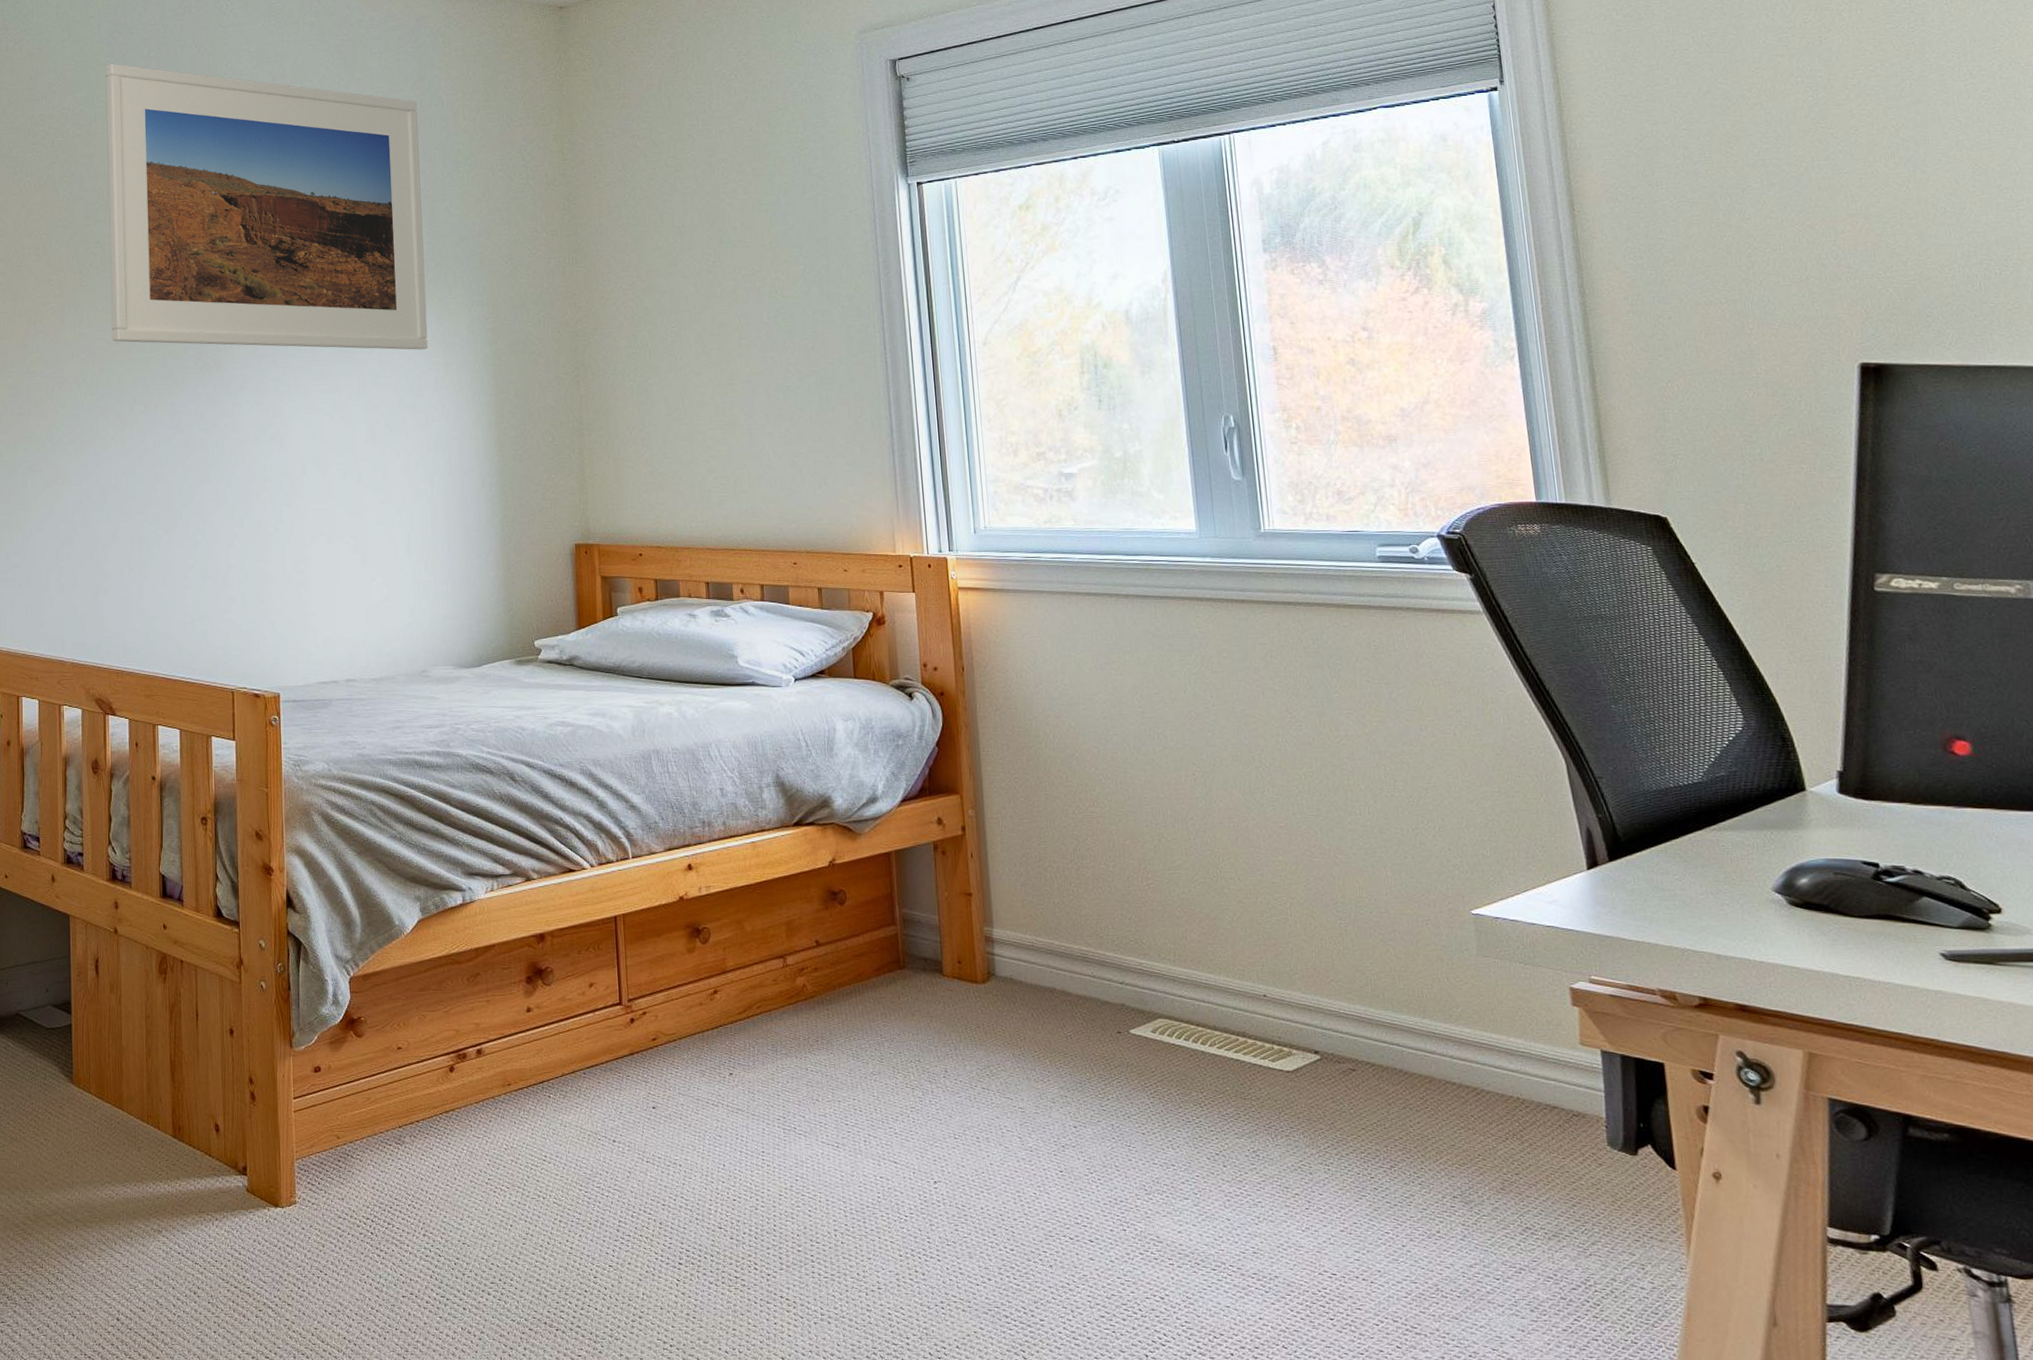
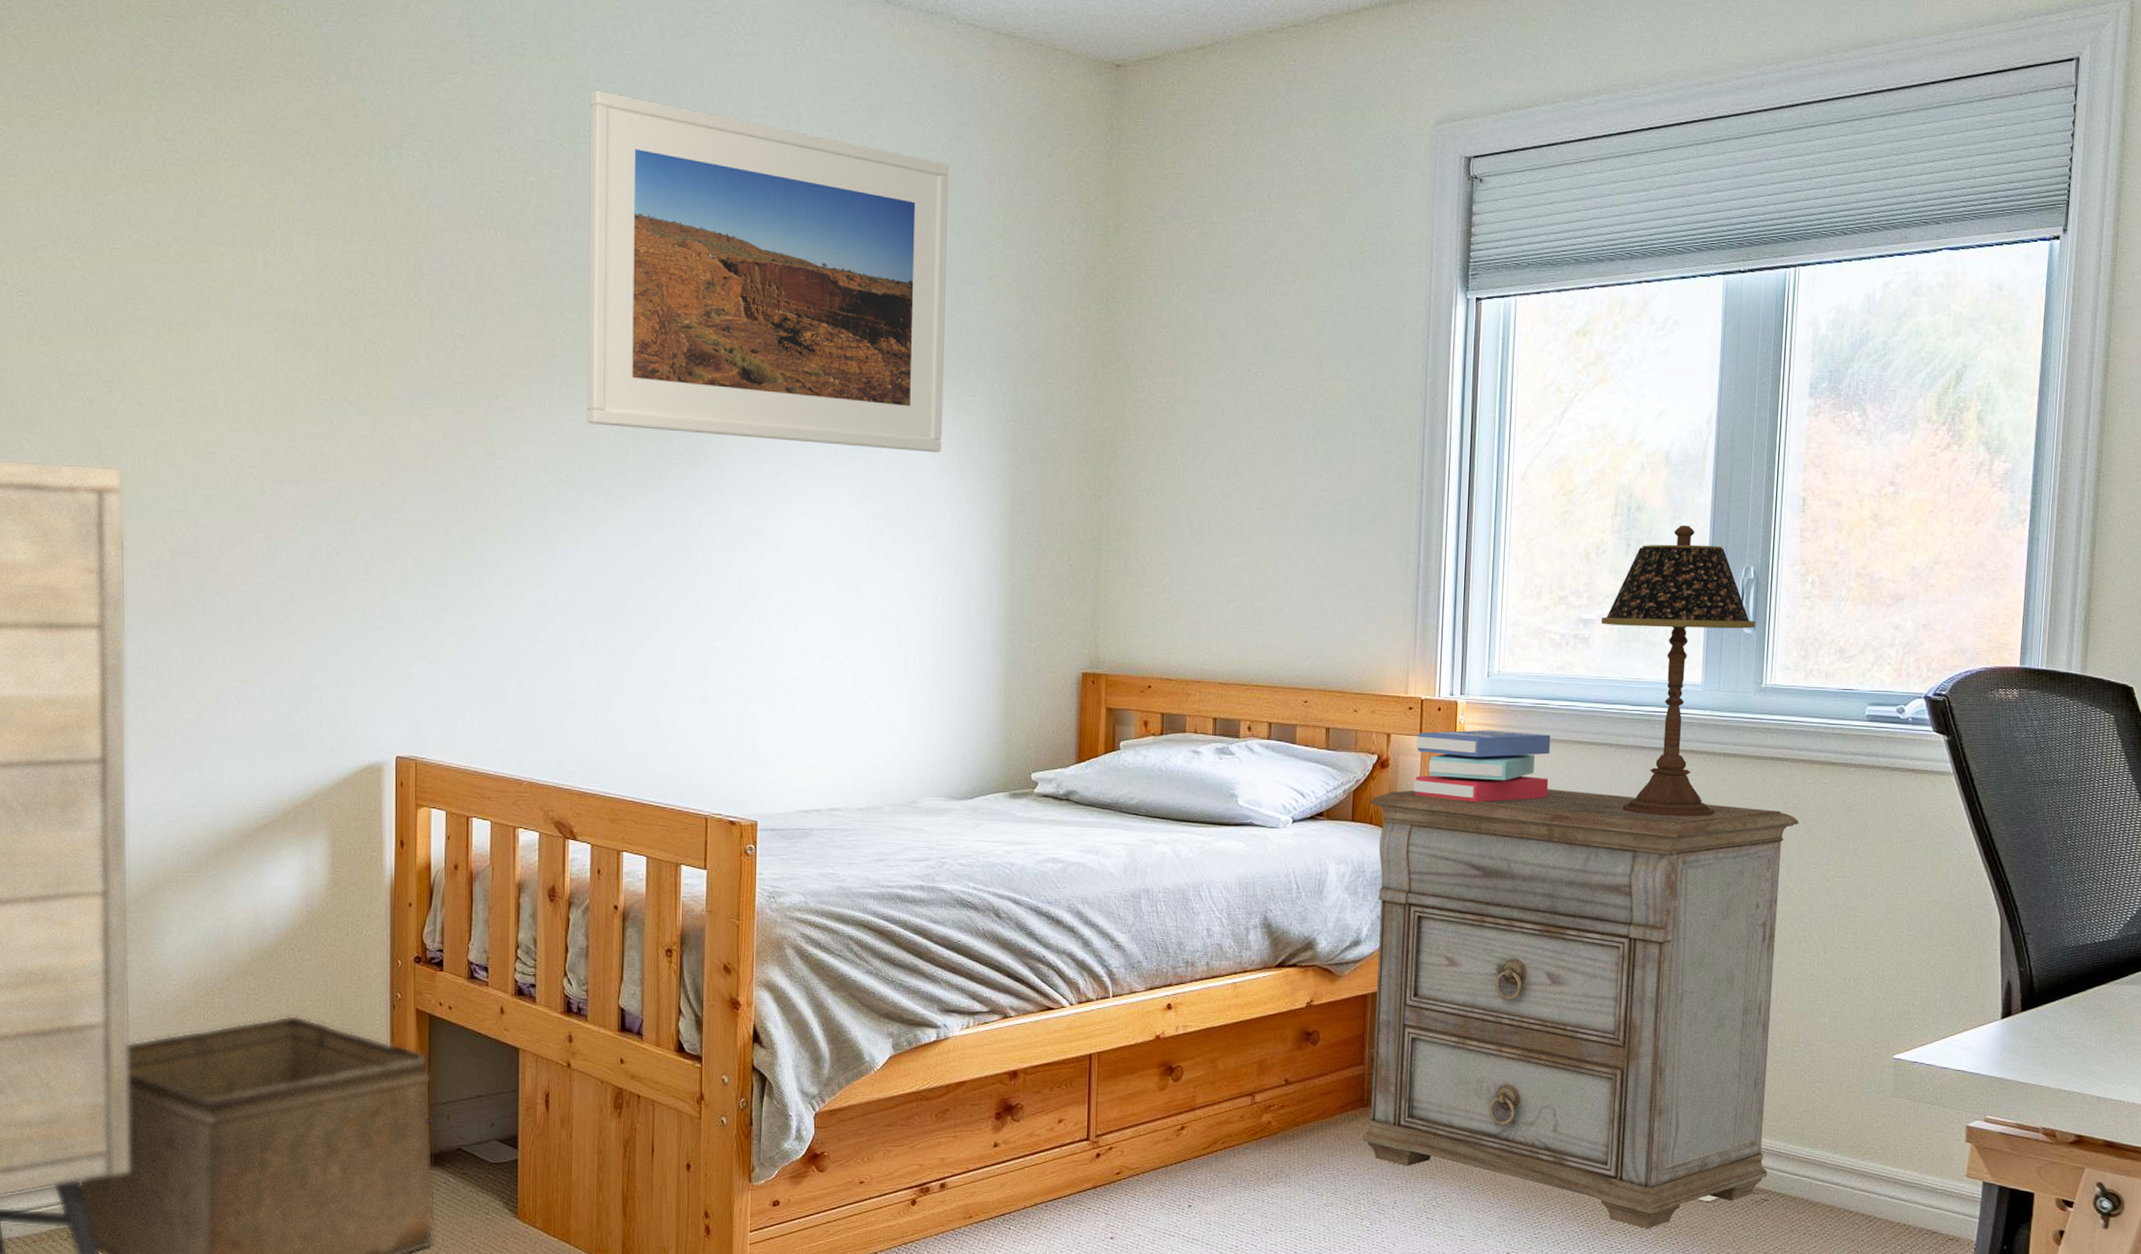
nightstand: none [870,640,1352,1102] -> present [1363,789,1798,1229]
book: none [910,584,1052,656] -> present [1413,730,1551,803]
table lamp: none [1083,379,1244,665] -> present [1601,525,1756,817]

